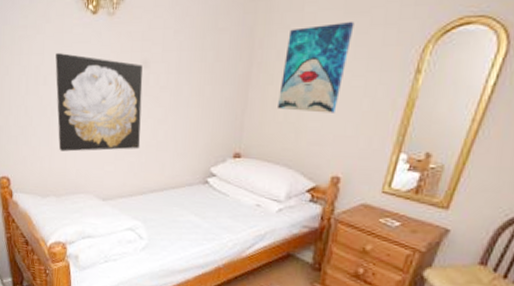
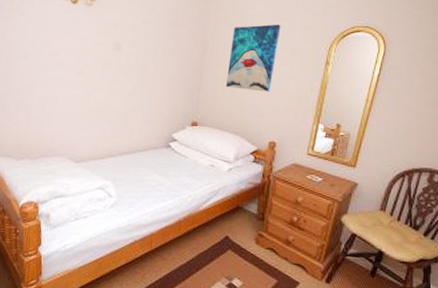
wall art: present [55,53,143,152] -> none [35,33,115,119]

